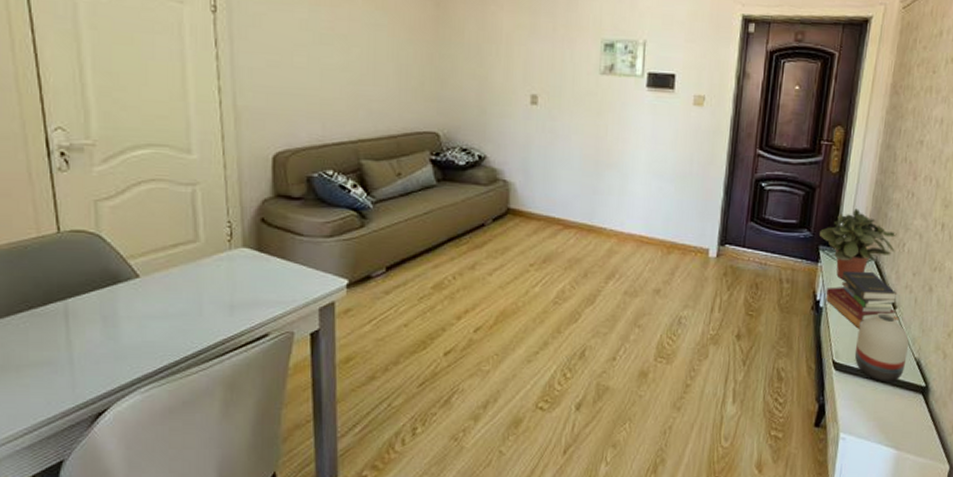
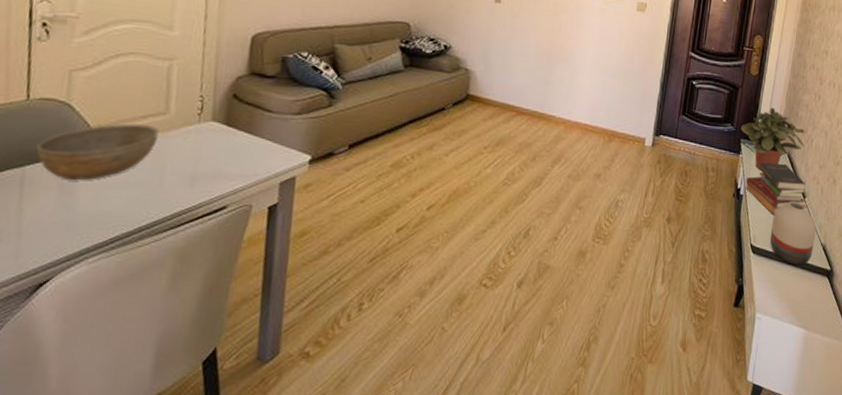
bowl: none [75,252,191,311] -> present [36,123,159,180]

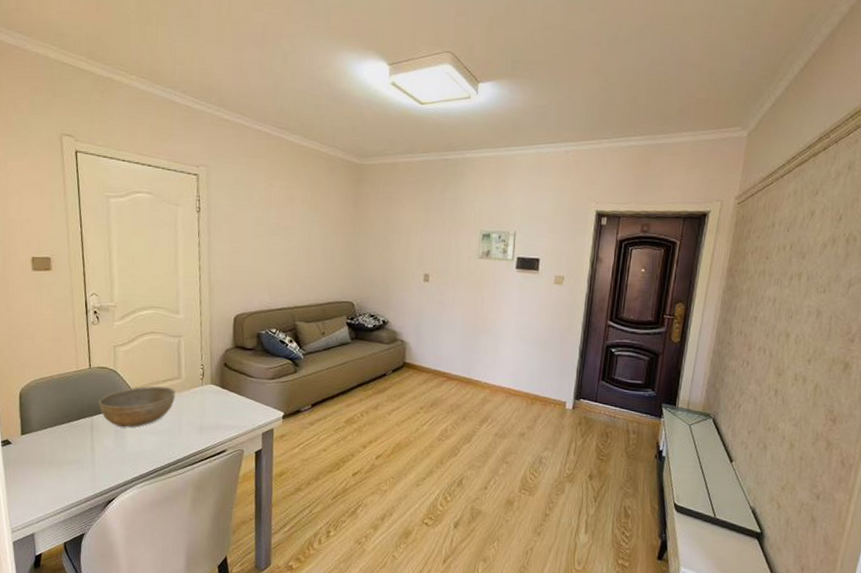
potted plant: present [741,107,806,171] -> none [663,373,733,434]
books: present [745,162,808,216] -> none [668,426,735,478]
vase: present [769,200,816,265] -> none [694,464,744,526]

